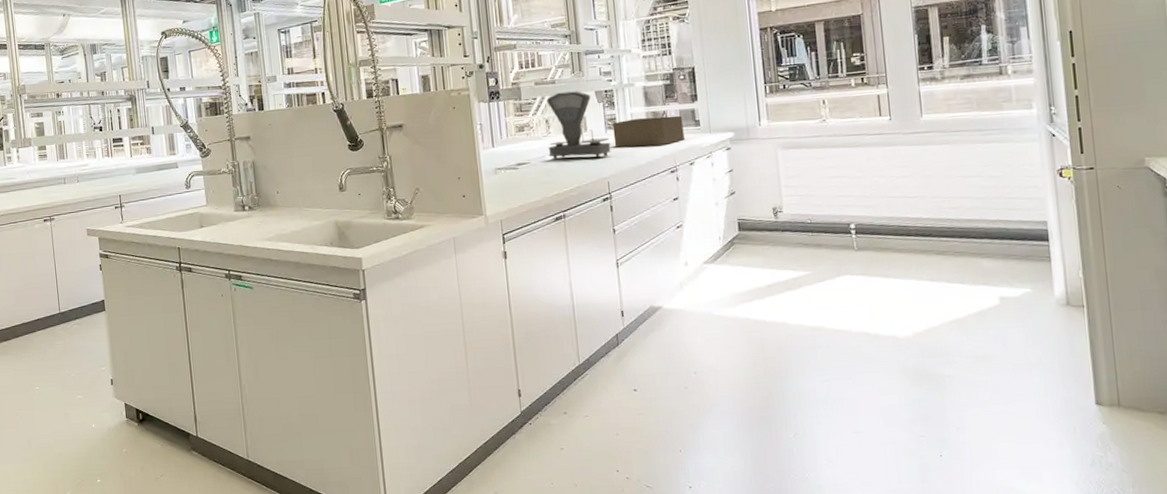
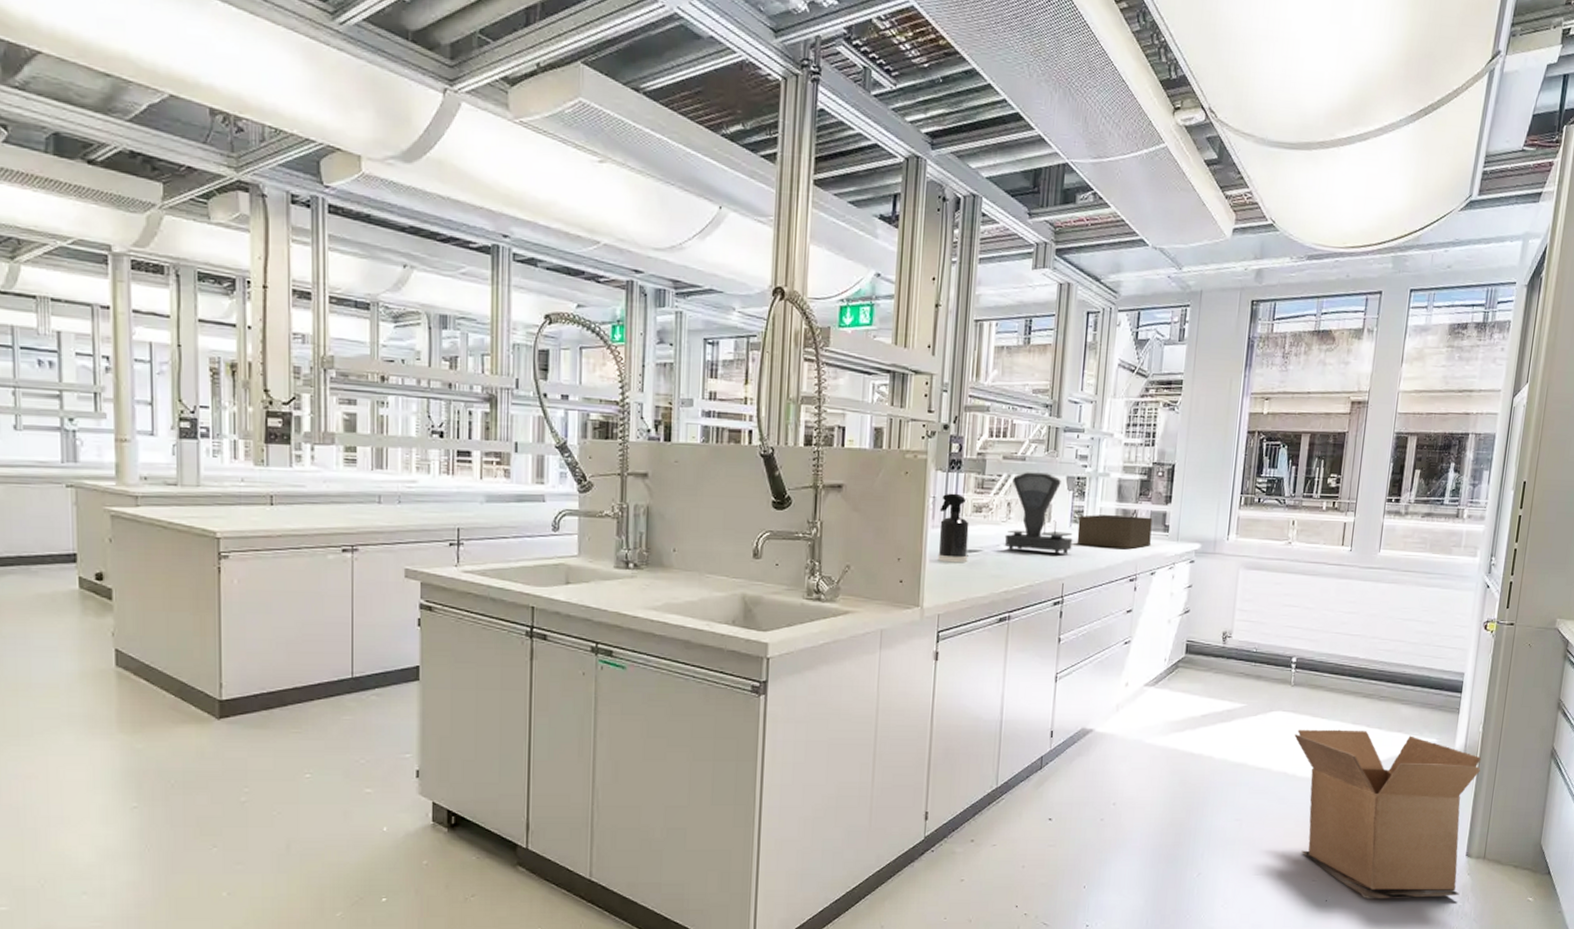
spray bottle: none [487,118,519,176] -> present [937,493,969,563]
cardboard box: none [869,286,1098,452] -> present [1294,729,1482,898]

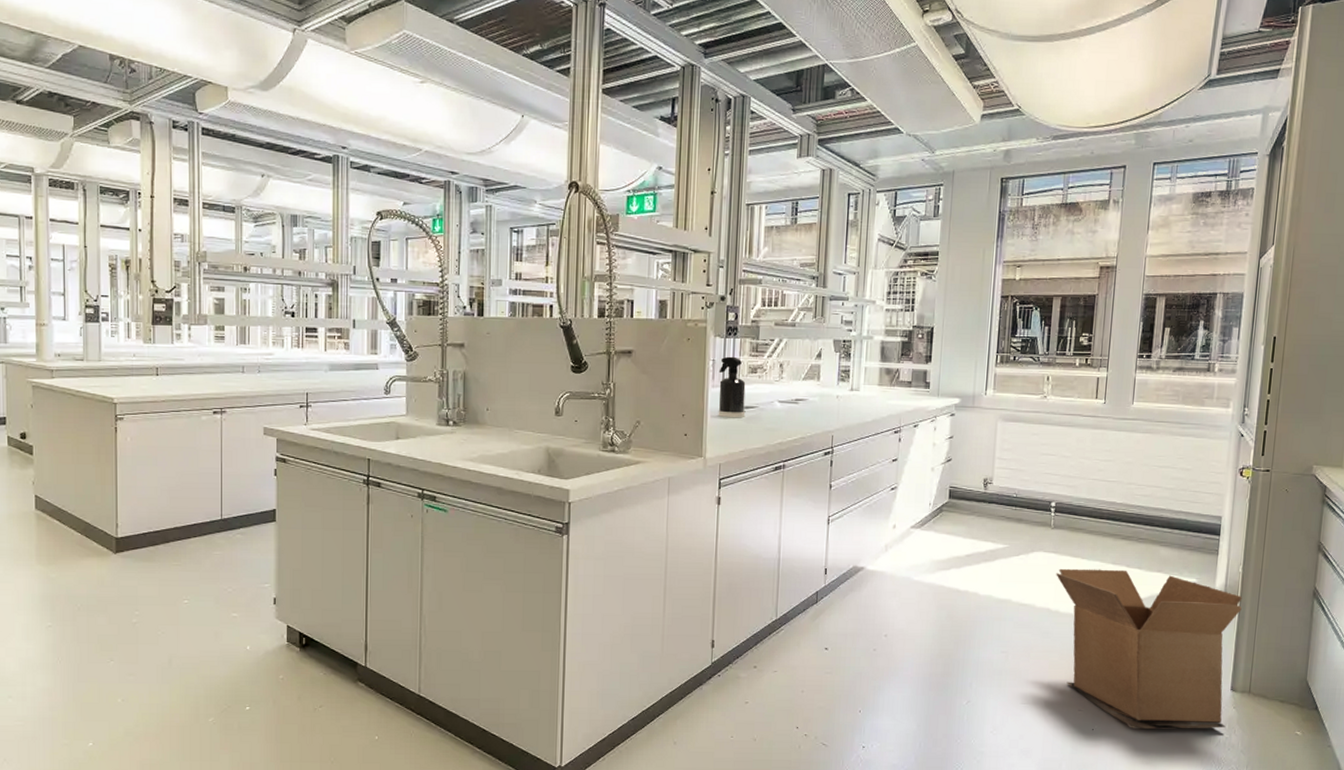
scale: present [1004,472,1073,555] -> none [778,336,841,410]
storage bin: present [1077,514,1153,550] -> none [844,373,914,405]

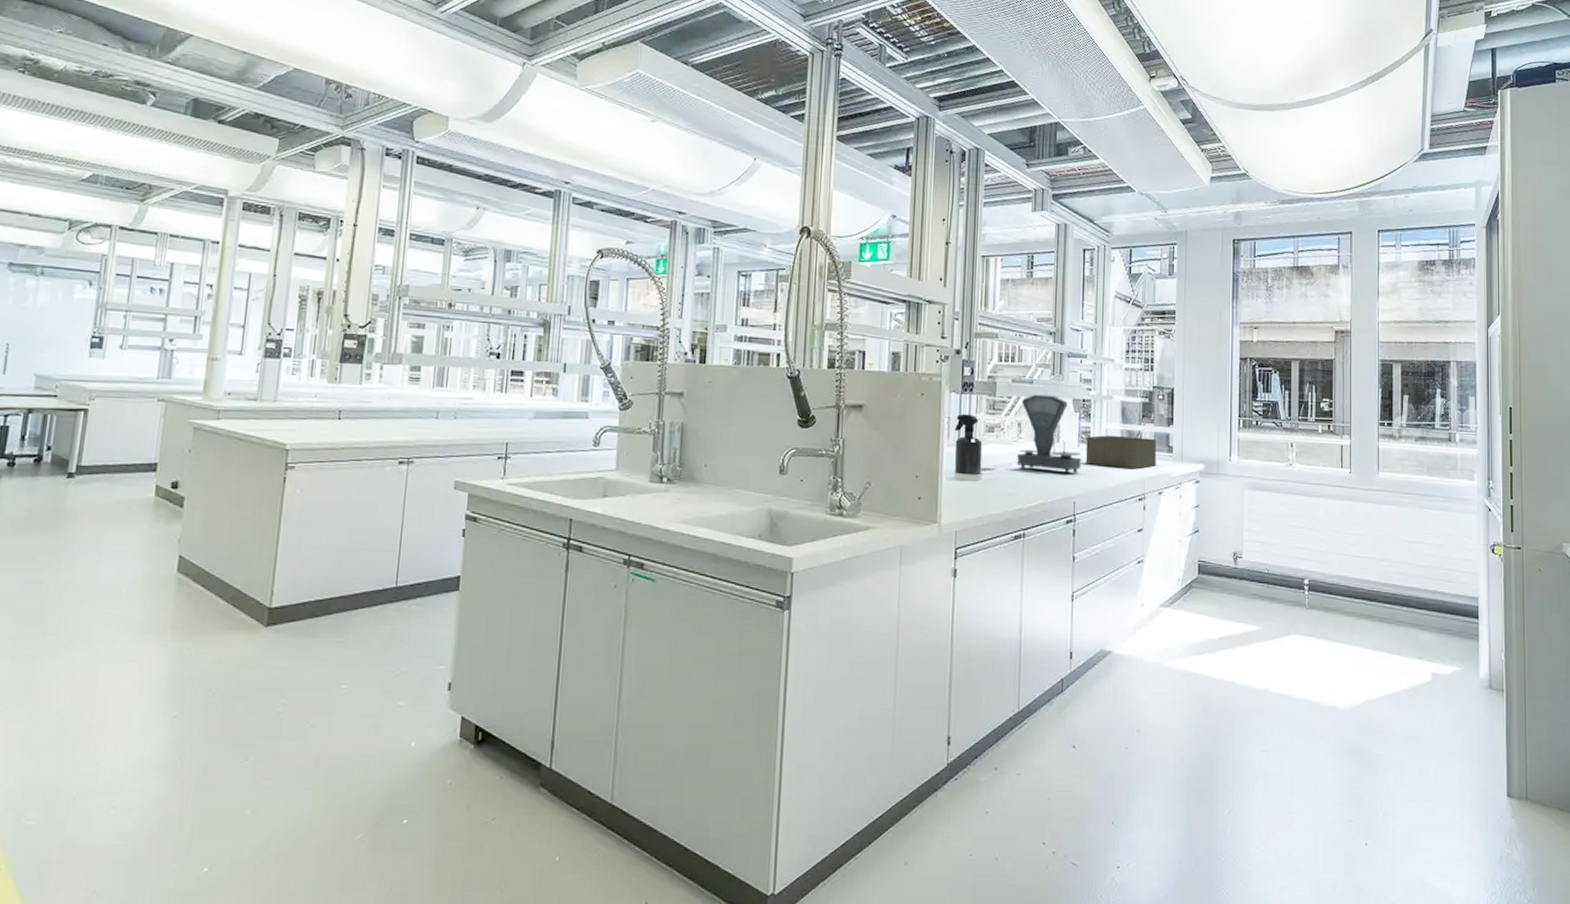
scale: none [778,336,841,410] -> present [1016,394,1082,474]
storage bin: none [844,373,914,405] -> present [1085,435,1156,470]
cardboard box: present [1056,568,1243,729] -> none [1314,654,1509,843]

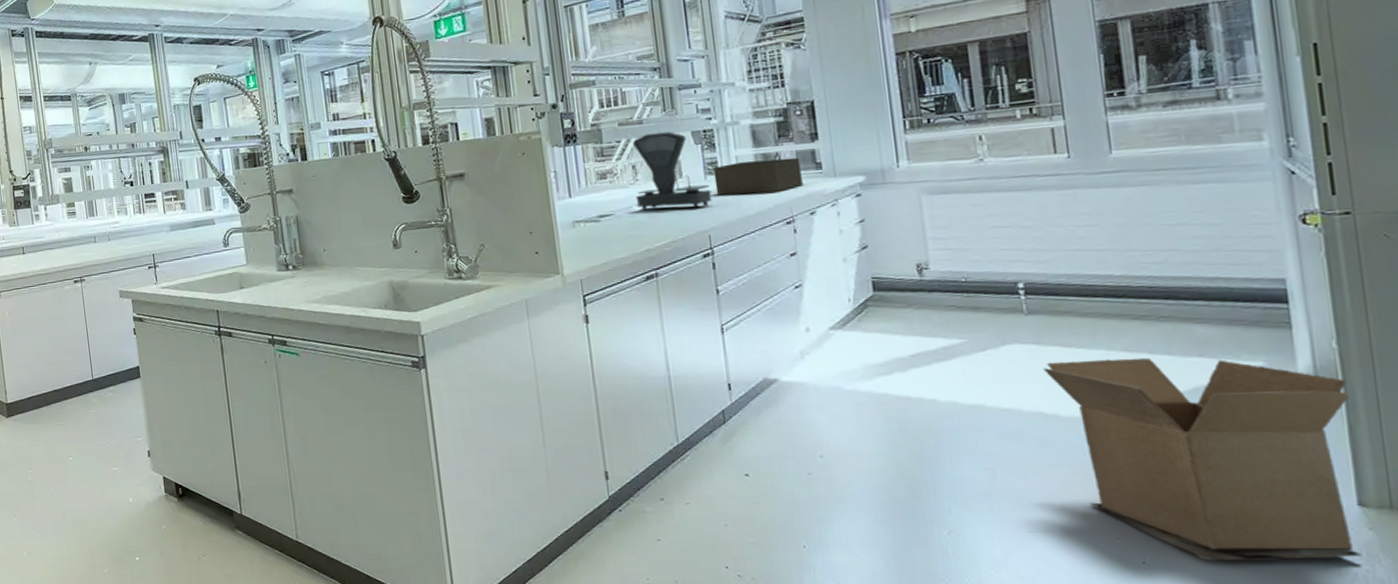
spray bottle: present [953,413,983,481] -> none [562,164,602,230]
cardboard box: none [1314,654,1509,843] -> present [1043,357,1362,560]

